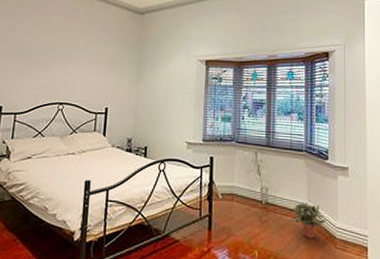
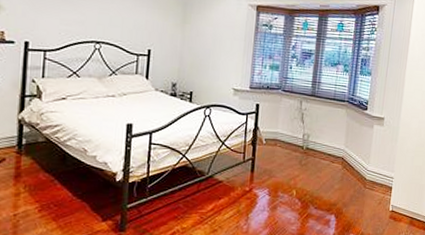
potted plant: present [291,202,326,239] -> none [328,148,359,180]

